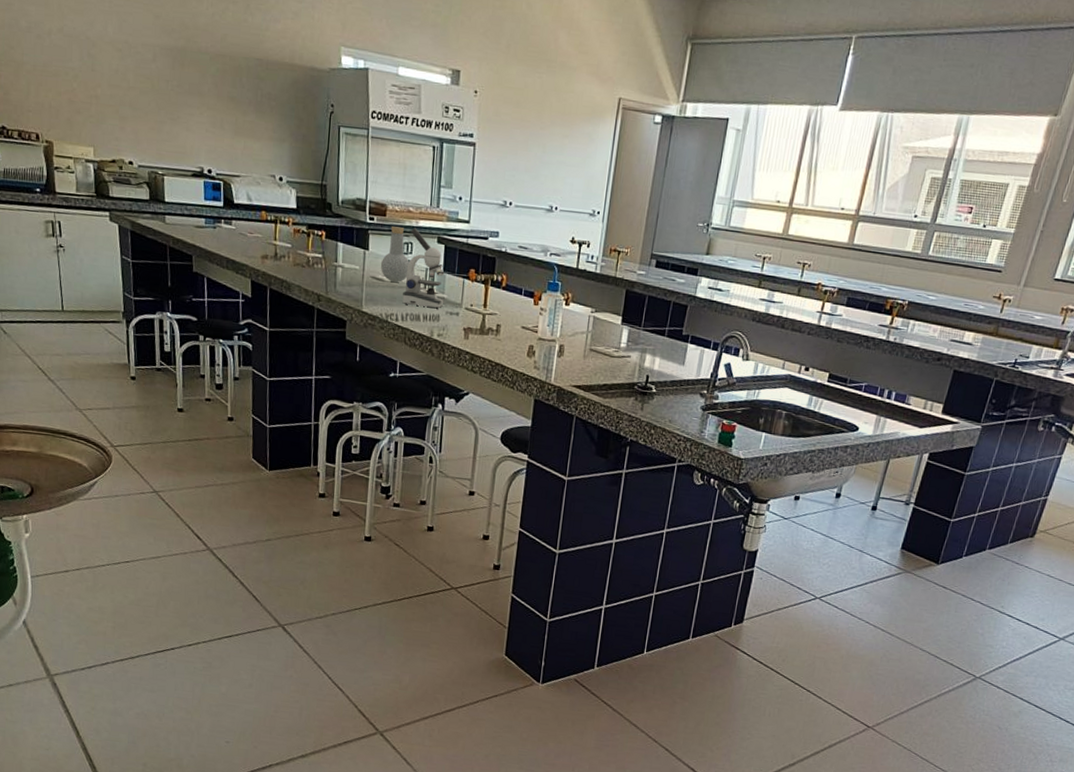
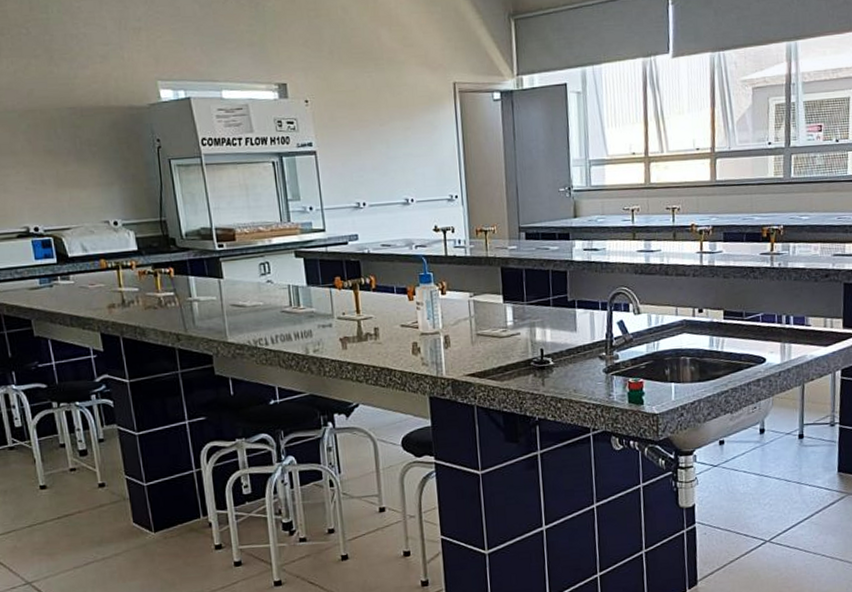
flask: present [380,226,409,283] -> none [238,248,270,307]
microscope: present [402,227,445,309] -> none [265,246,314,327]

